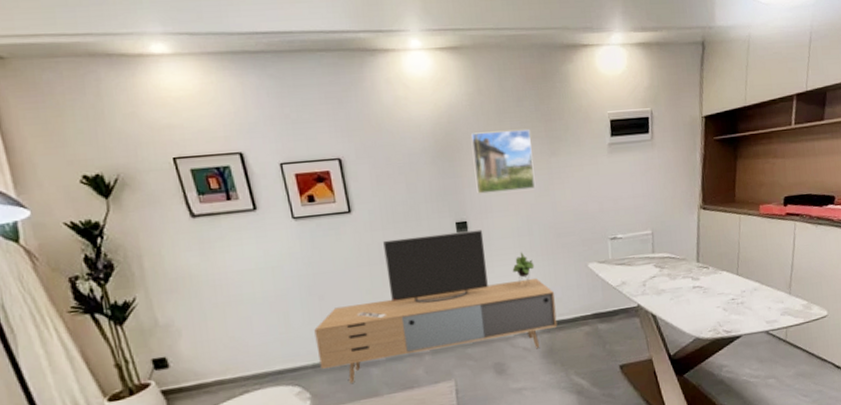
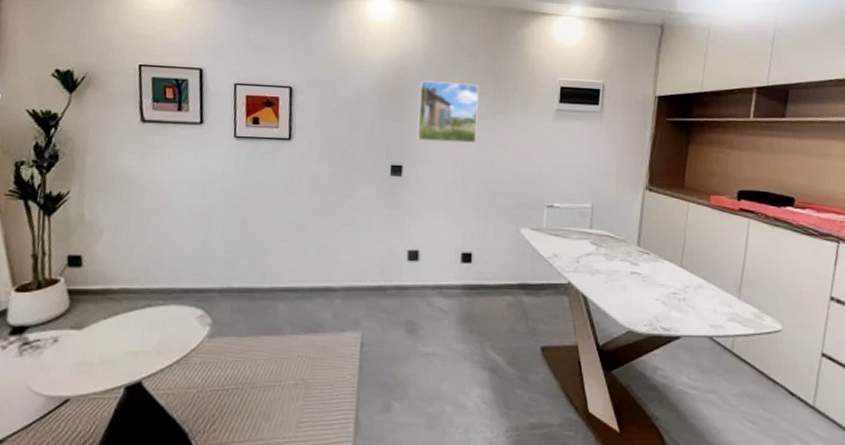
media console: present [314,229,558,383] -> none [228,172,481,315]

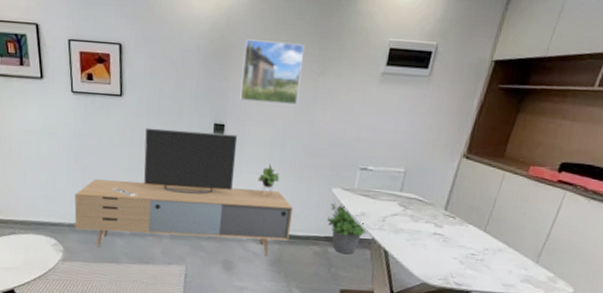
media console: none [228,172,481,315] -> present [74,127,294,255]
potted plant: none [517,245,563,304] -> present [326,203,368,255]

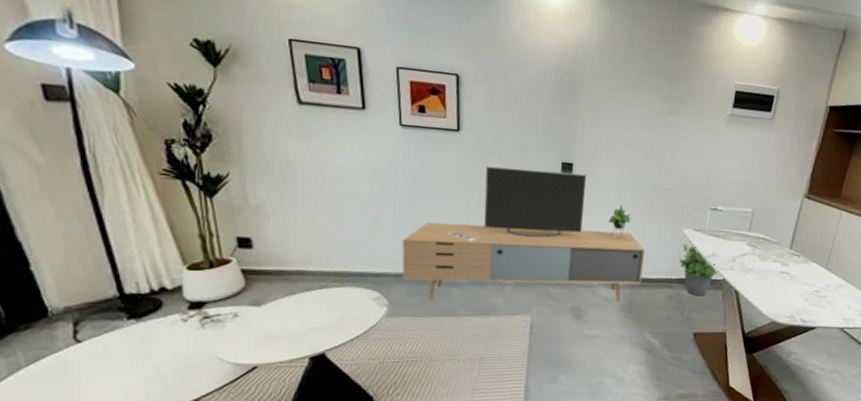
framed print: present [240,39,305,105] -> none [589,76,655,144]

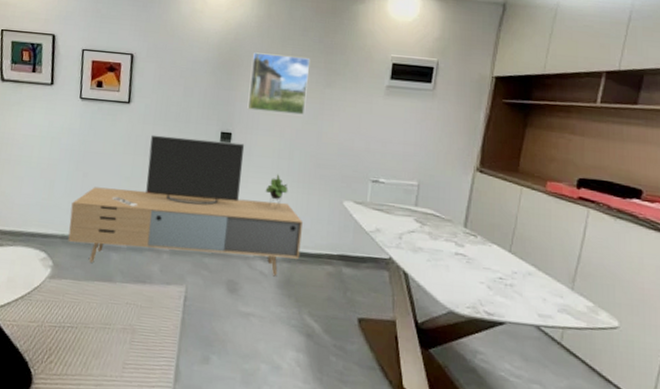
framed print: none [589,76,655,144] -> present [247,52,311,115]
potted plant: present [678,244,719,296] -> none [339,217,384,276]

